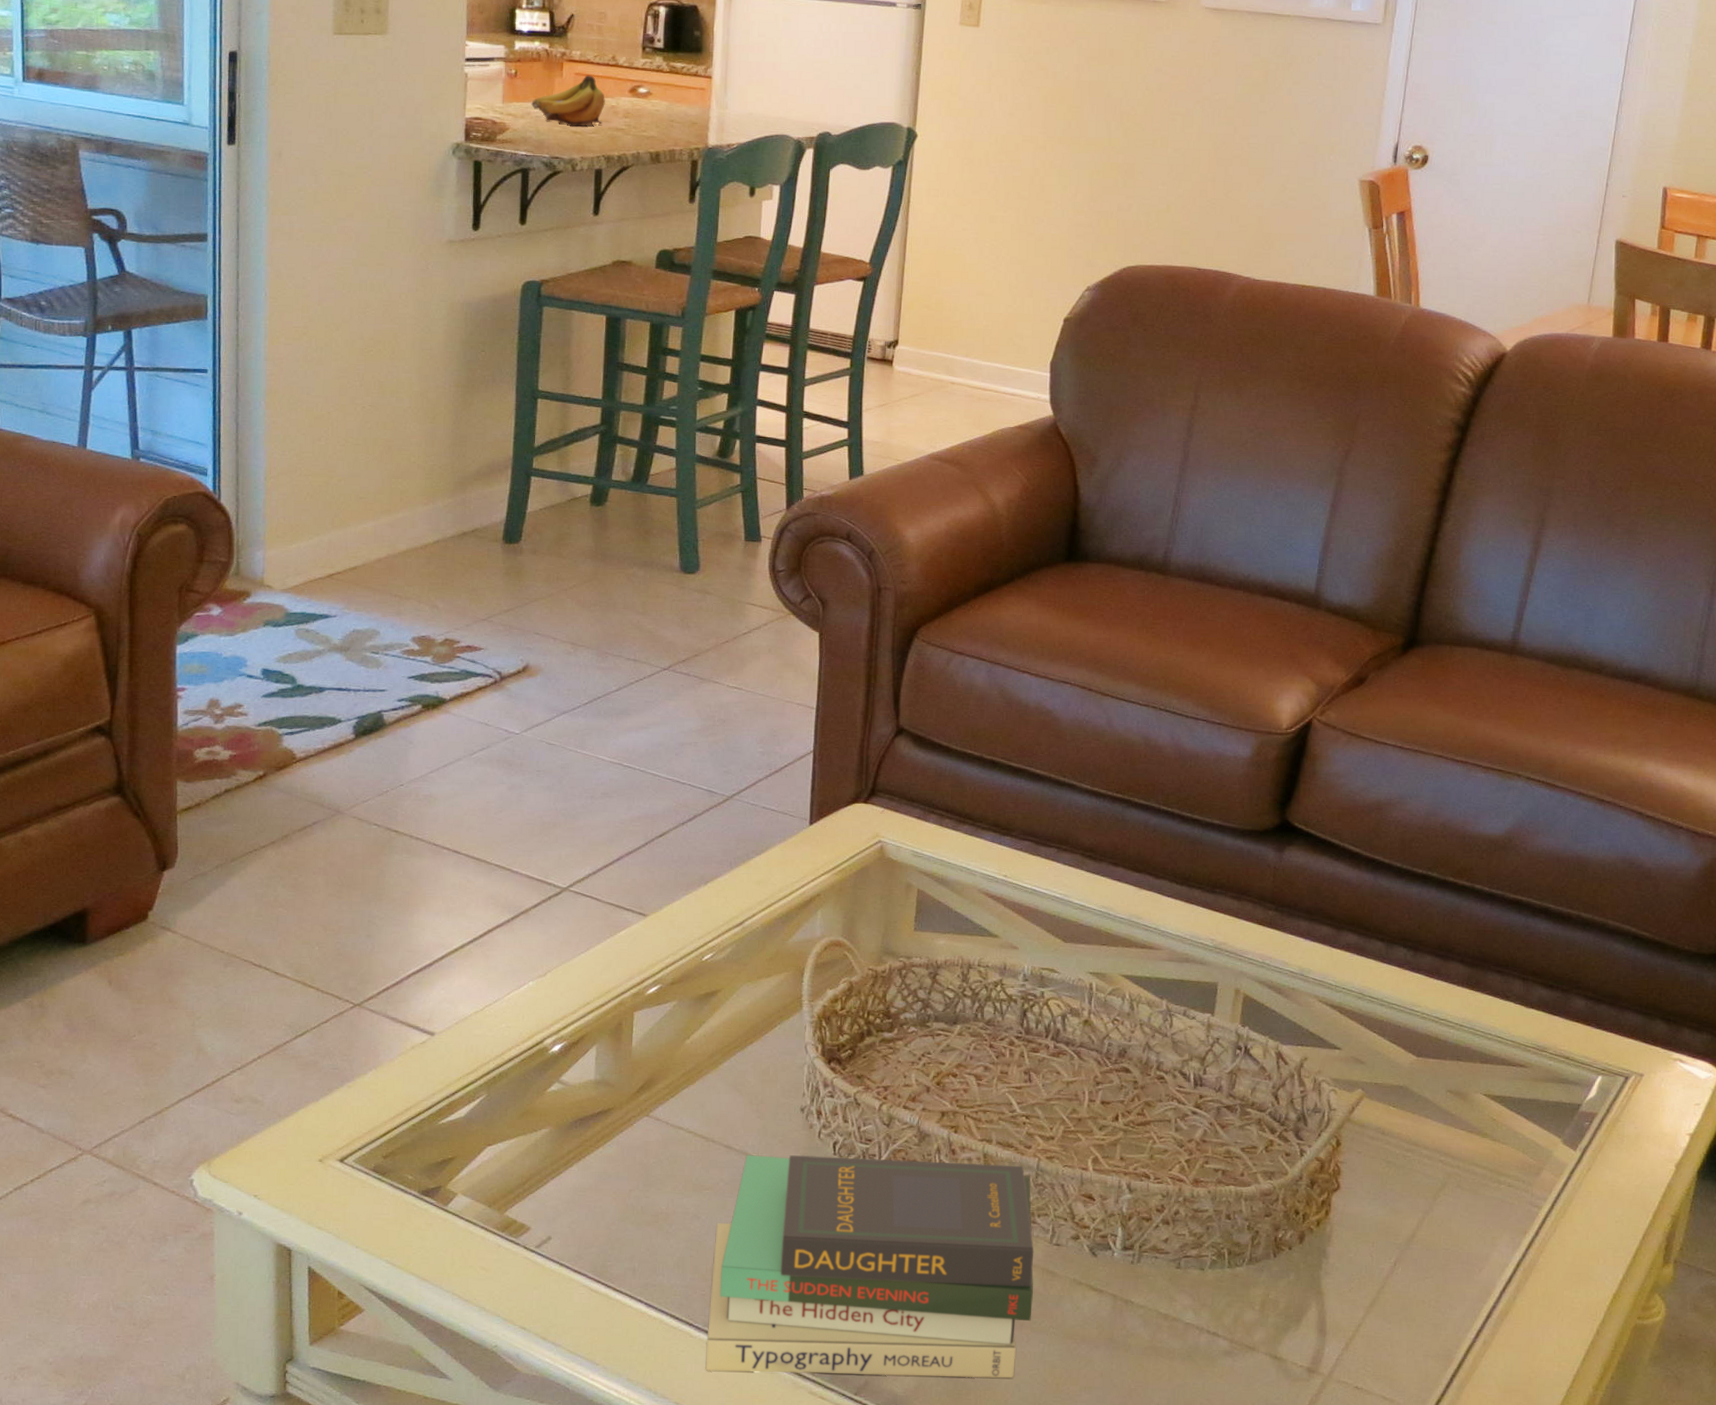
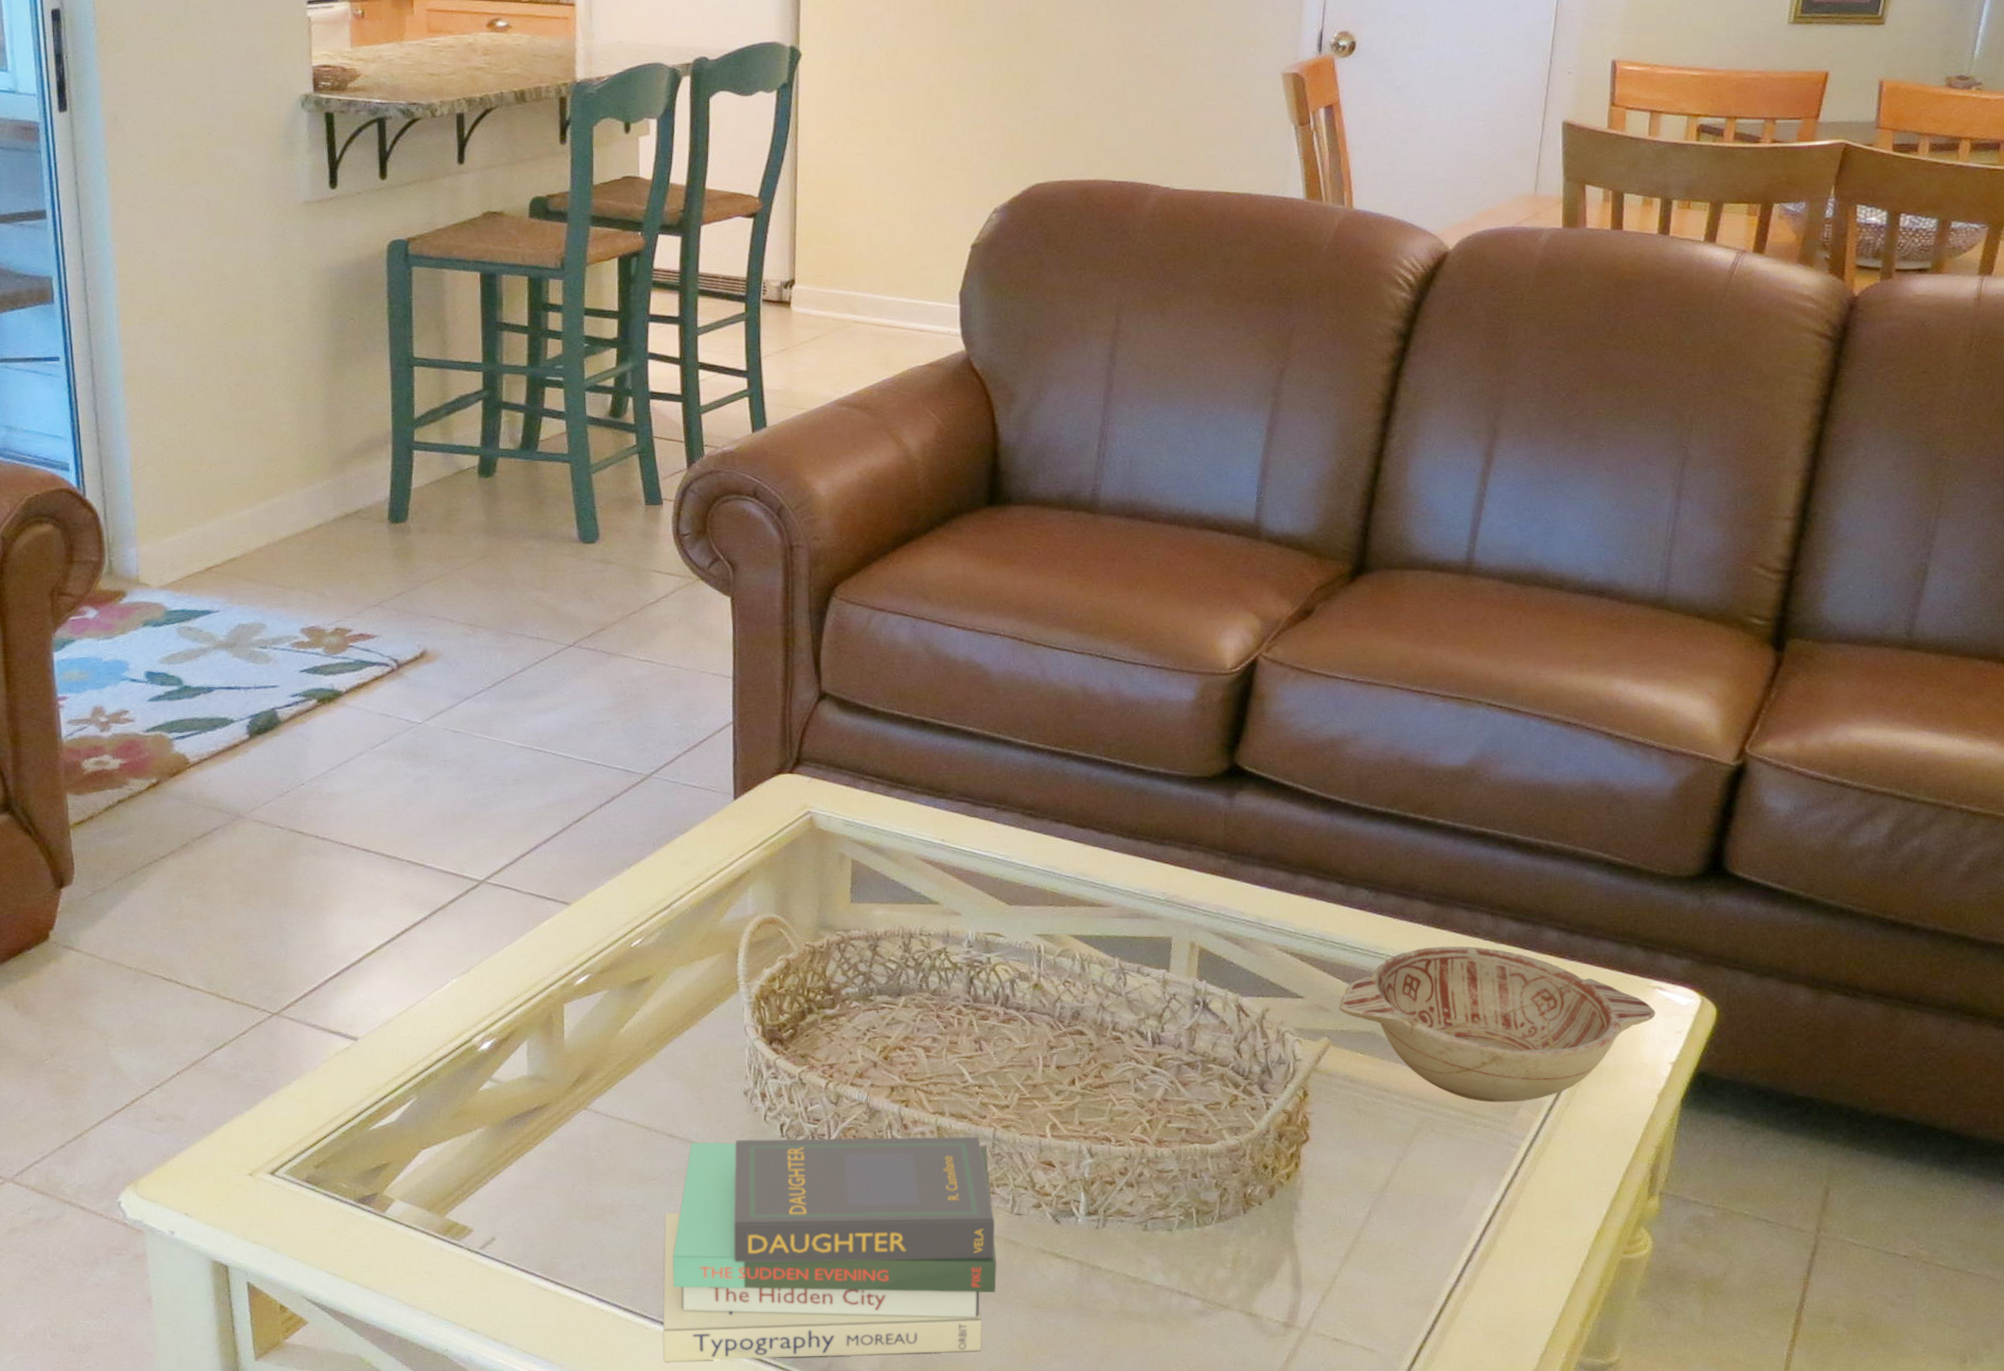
fruit: present [530,75,605,126] -> none [381,10,462,68]
decorative bowl: none [1374,1007,1676,1164] -> present [1339,946,1656,1103]

